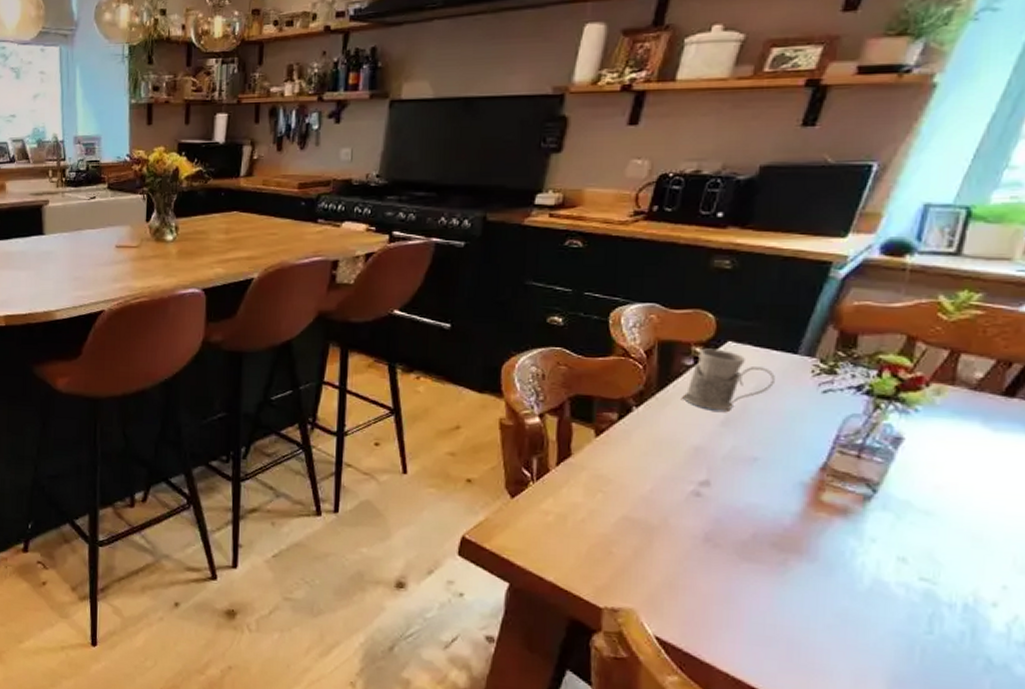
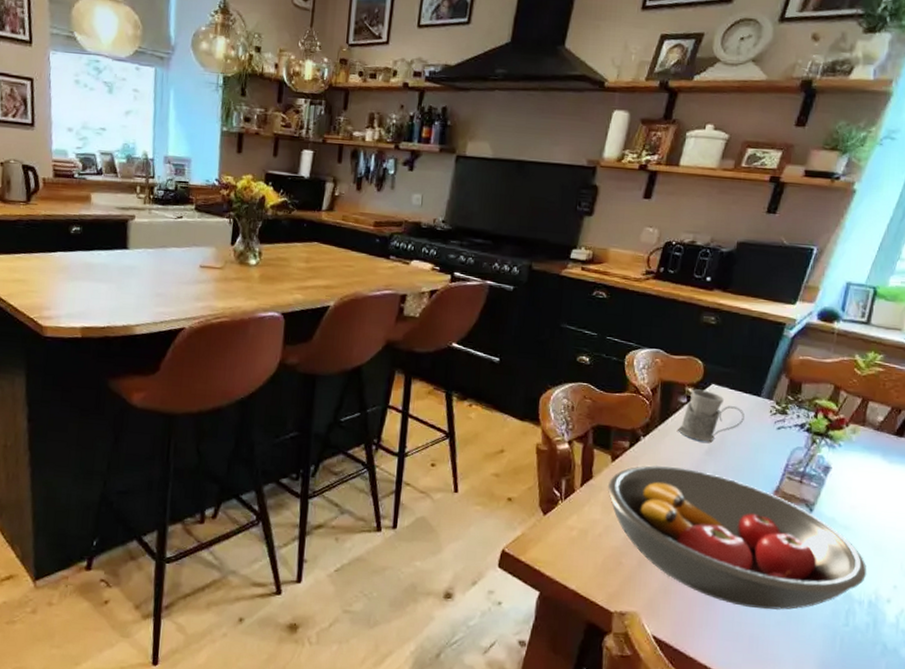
fruit bowl: none [590,440,961,613] -> present [607,465,867,611]

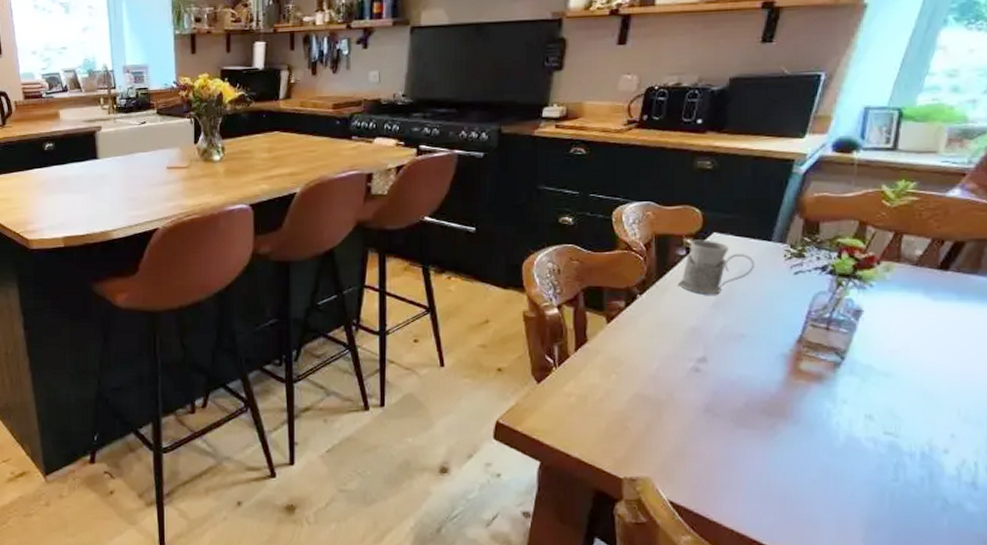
fruit bowl: present [607,465,867,611] -> none [604,323,917,469]

